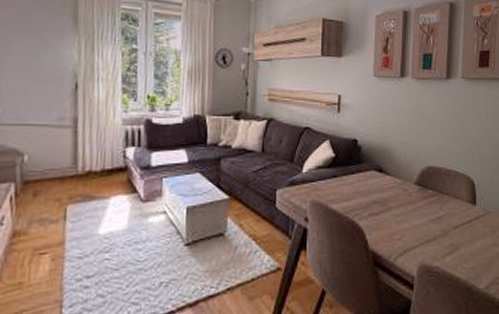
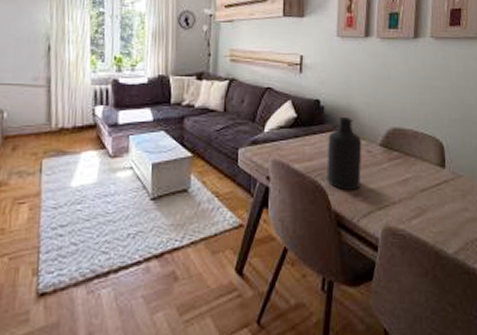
bottle: none [364,157,398,230] -> present [327,117,362,191]

